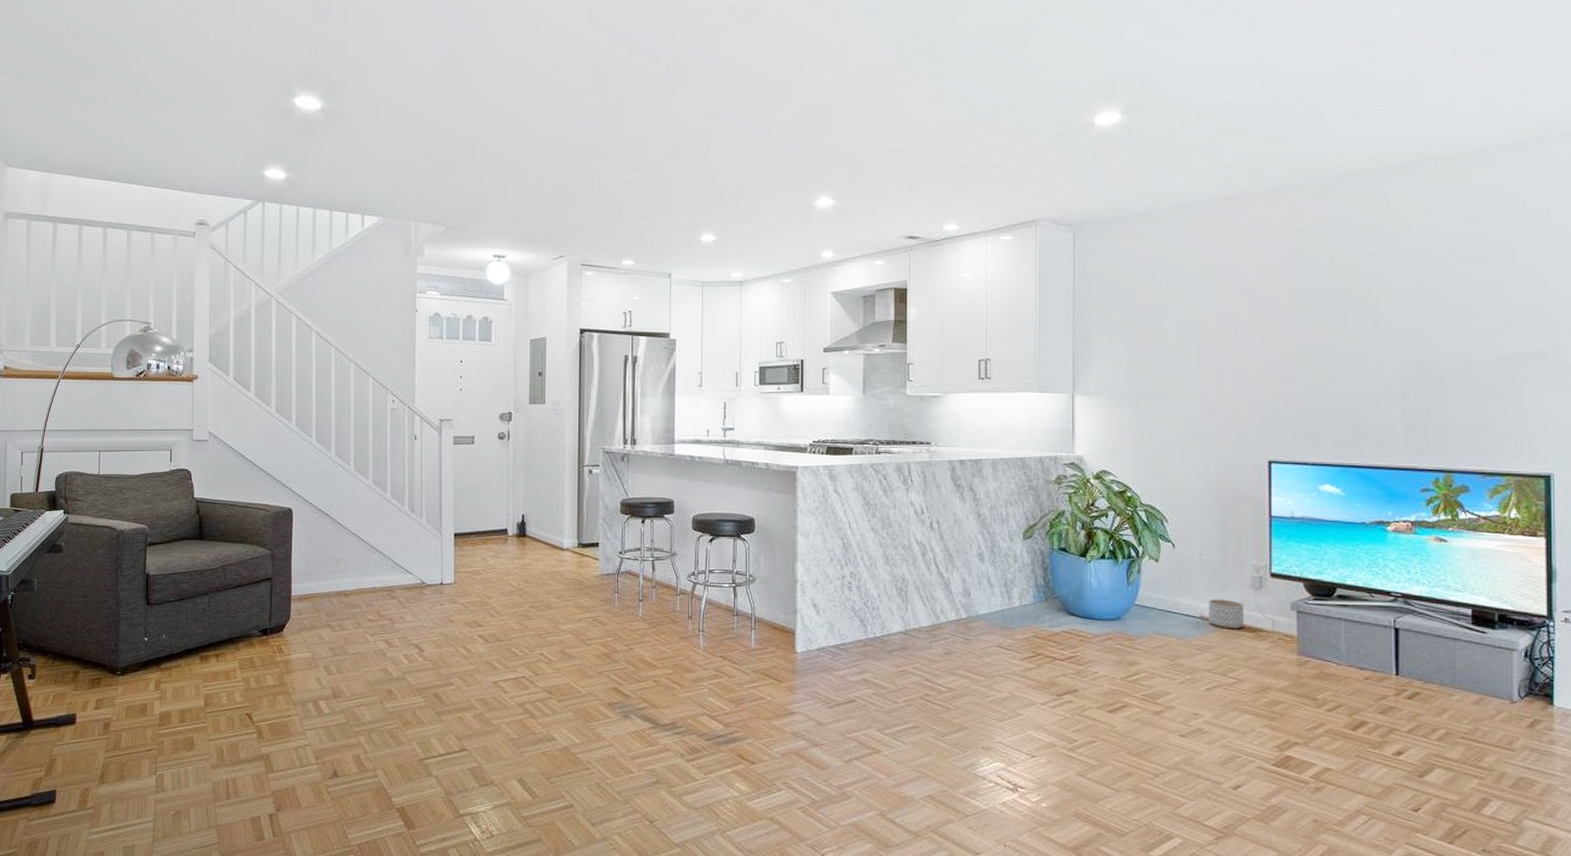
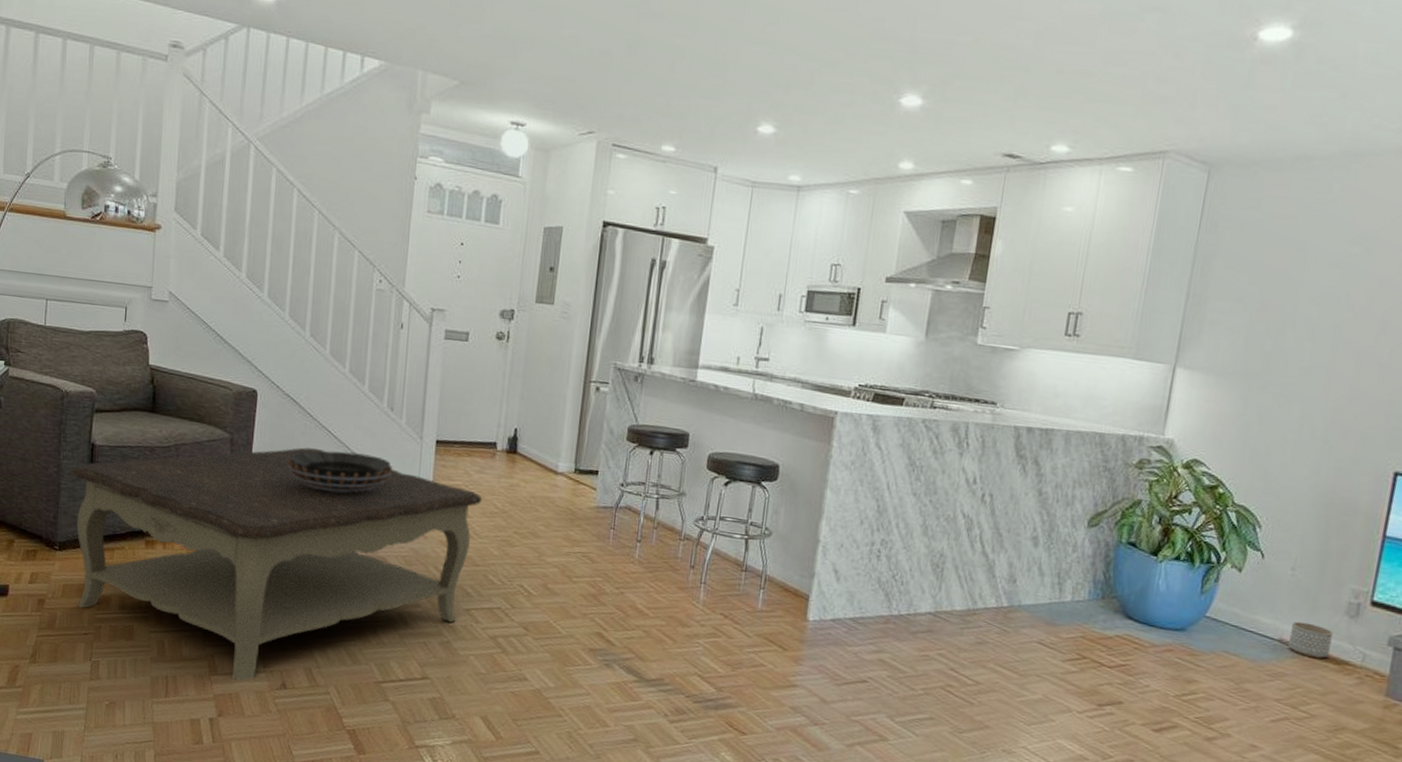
coffee table: none [128,554,500,775] -> present [70,447,483,682]
decorative bowl: none [324,553,418,591] -> present [288,450,393,494]

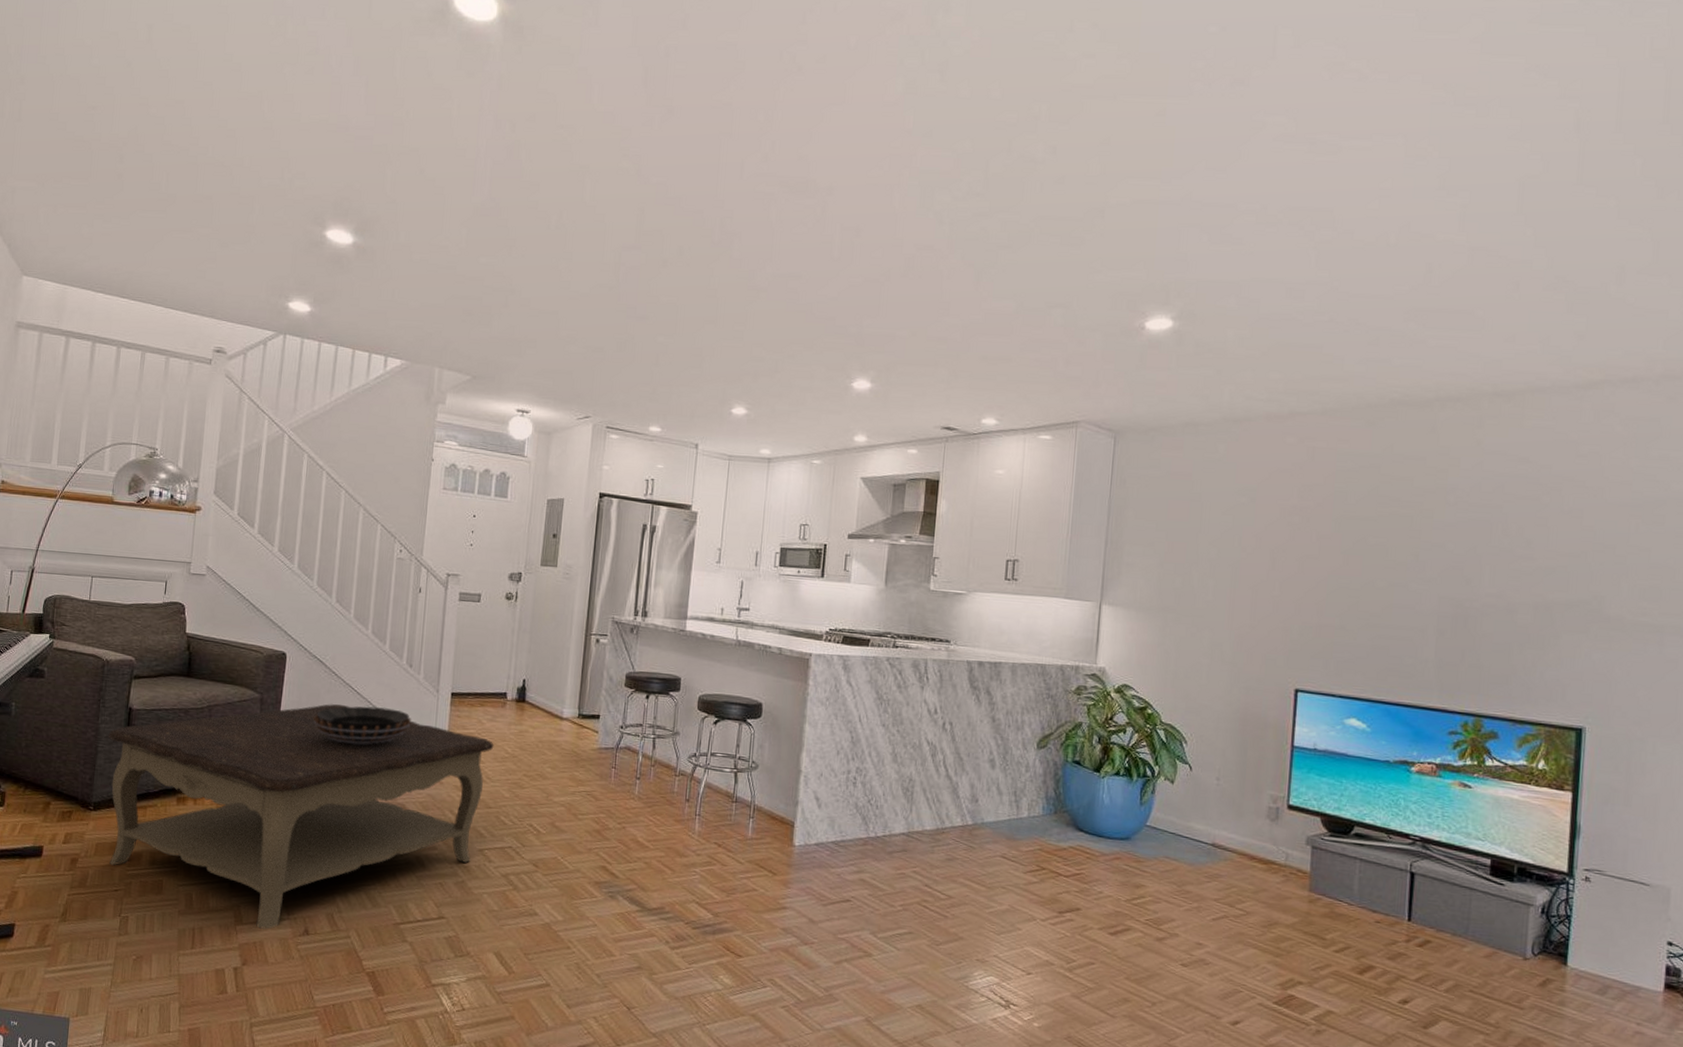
planter: present [1288,621,1333,659] -> none [1221,826,1258,860]

